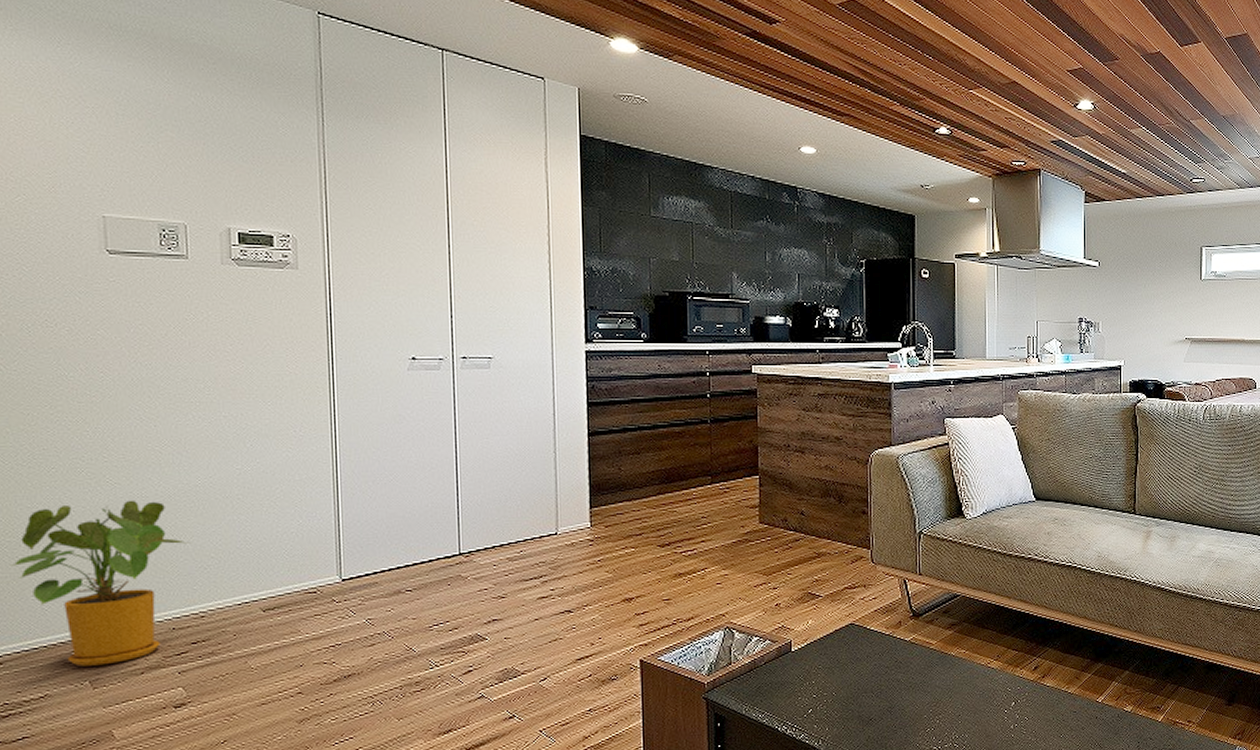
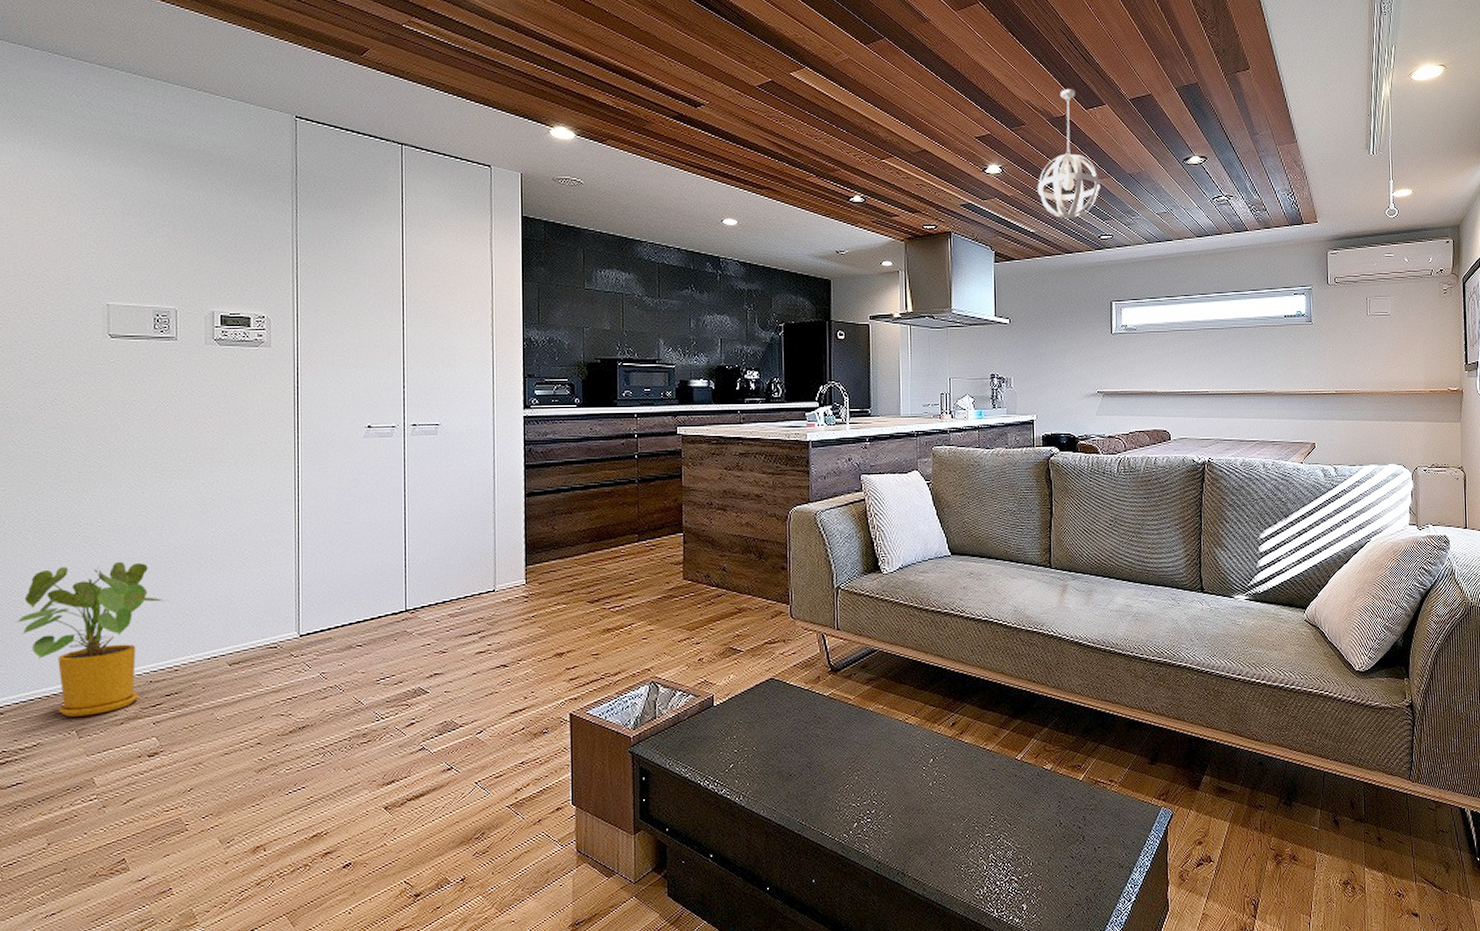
pendant light: none [1129,24,1194,160] -> present [1037,89,1101,219]

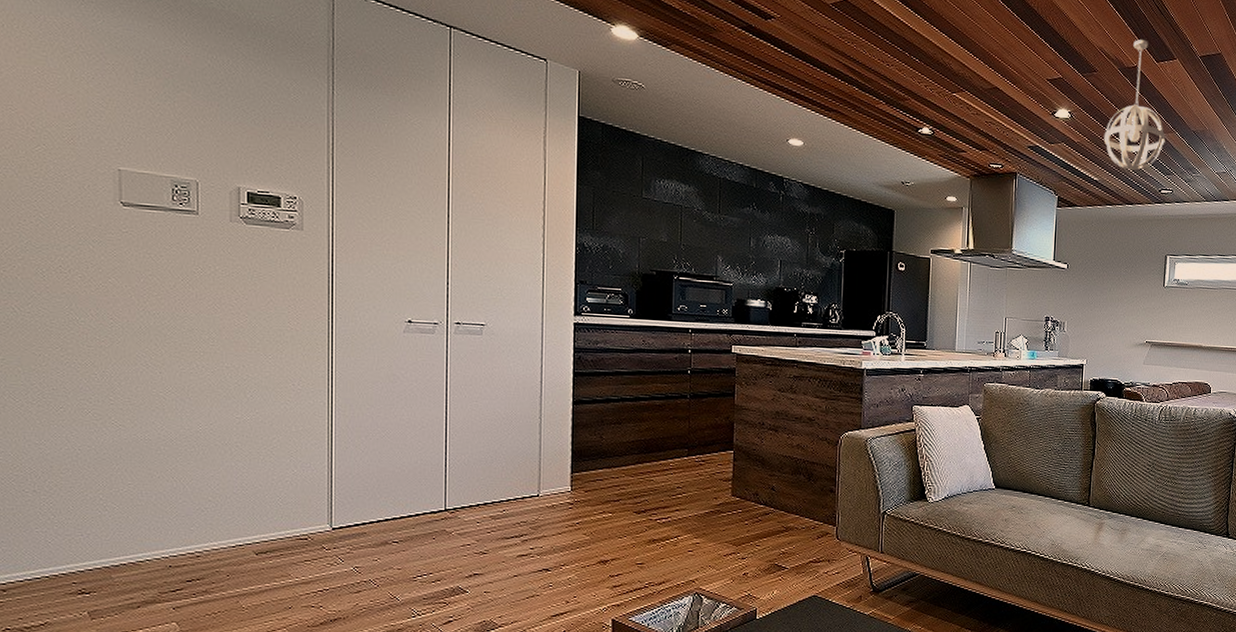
house plant: present [15,561,169,717] -> none [17,442,189,597]

